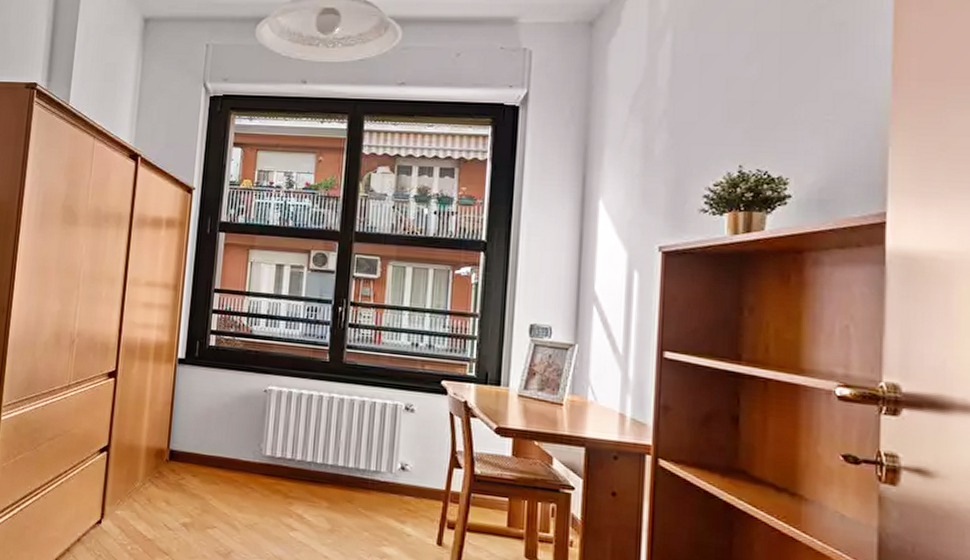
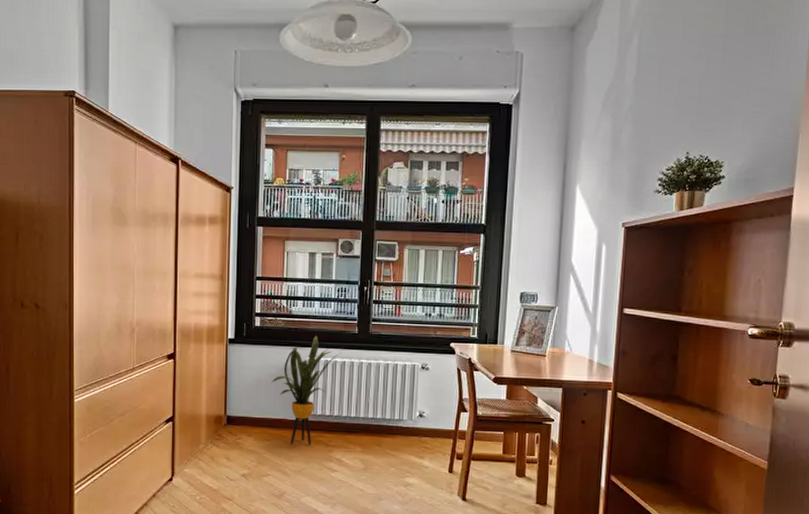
house plant: none [224,361,310,494] -> present [271,335,342,445]

